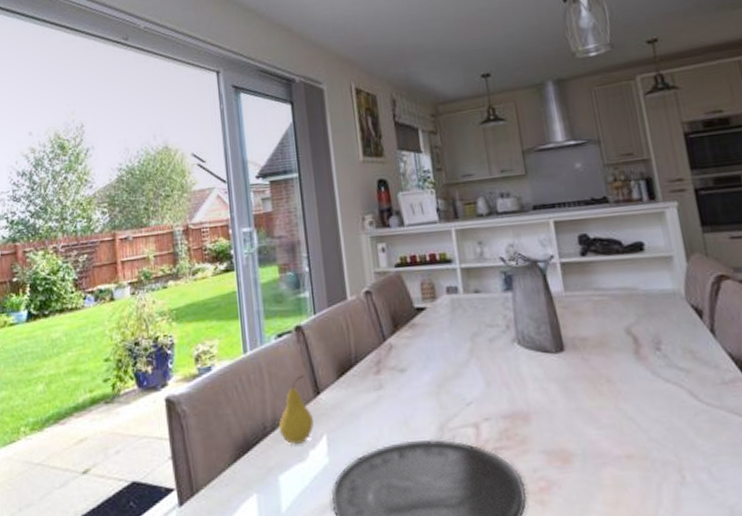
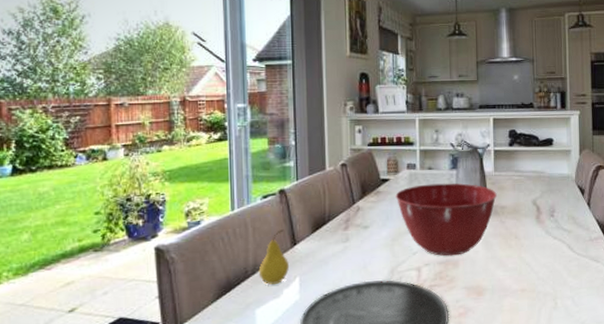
mixing bowl: none [435,309,573,408] -> present [395,183,497,256]

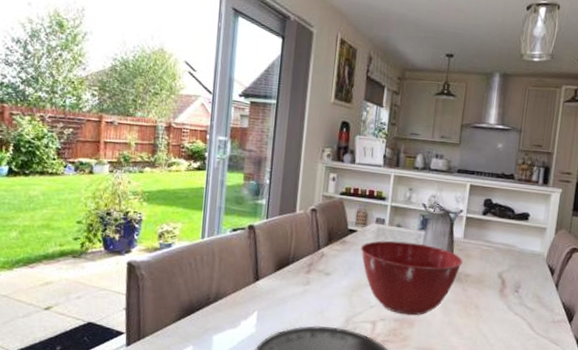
fruit: present [258,229,290,285] -> none [219,263,250,315]

